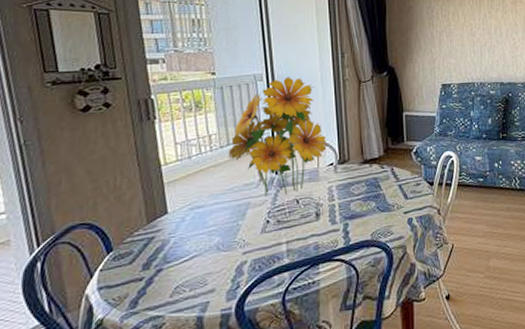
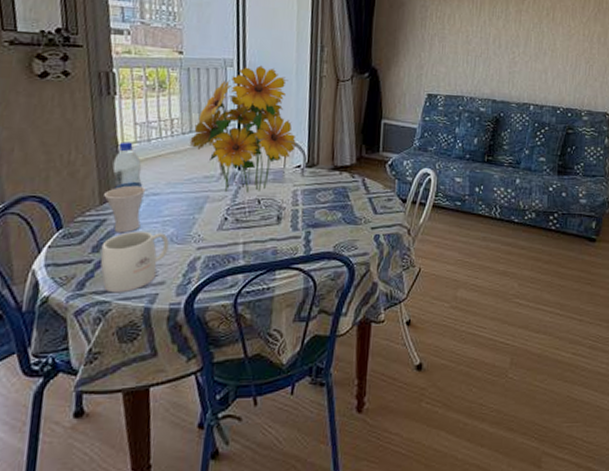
cup: none [151,200,190,249] -> present [104,185,146,233]
mug: none [151,242,216,307] -> present [100,231,169,293]
bottle: none [157,161,188,221] -> present [112,142,143,207]

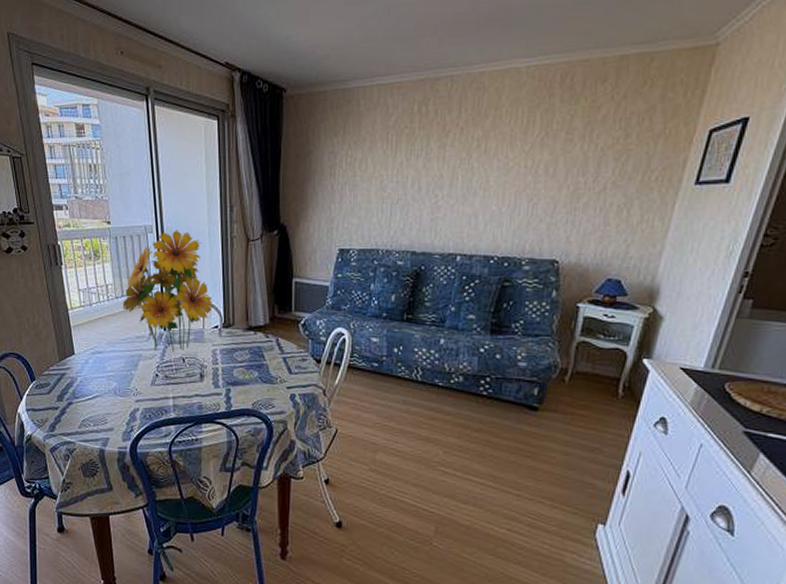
mug: present [100,231,169,293] -> none [64,384,114,436]
cup: present [104,185,146,233] -> none [62,344,92,386]
bottle: present [112,142,143,207] -> none [65,306,91,363]

